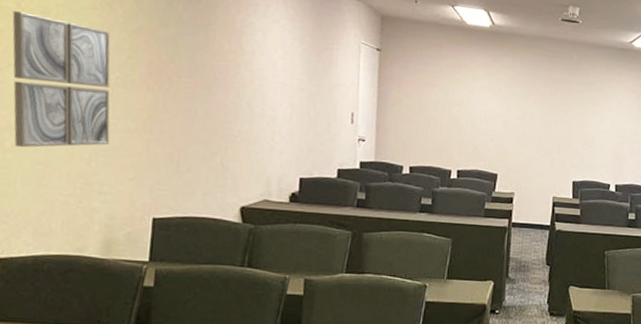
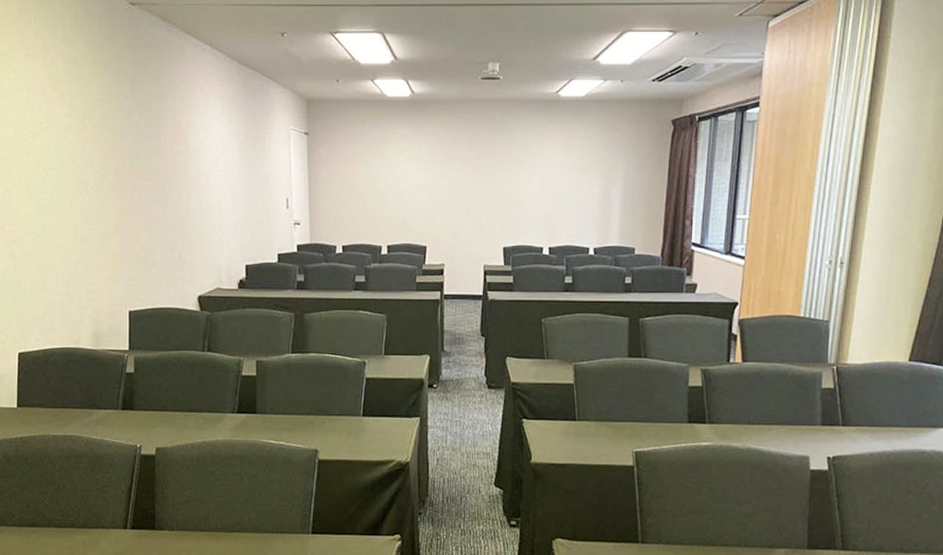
wall art: present [12,11,110,148] -> none [12,139,91,257]

